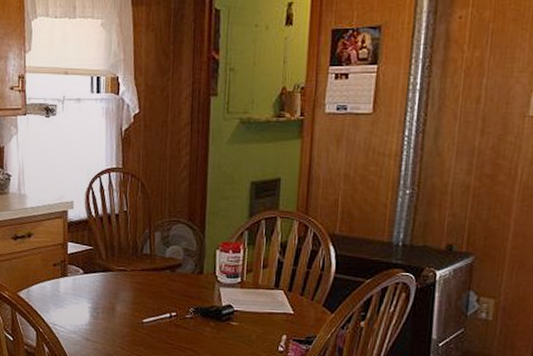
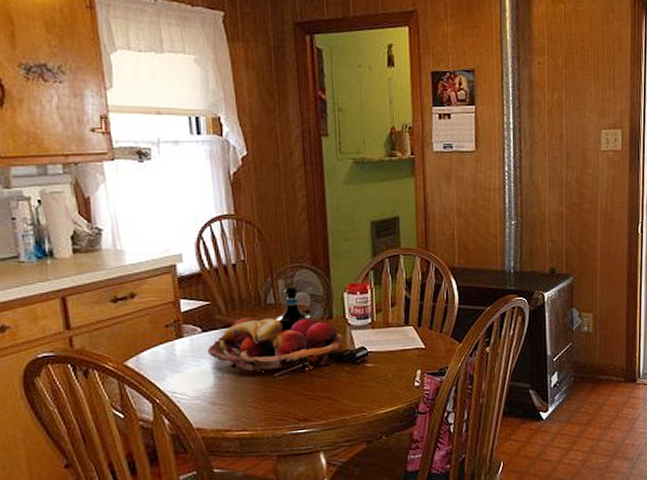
fruit basket: none [86,264,211,322] -> present [207,317,343,376]
tequila bottle: none [149,239,184,282] -> present [275,286,313,332]

